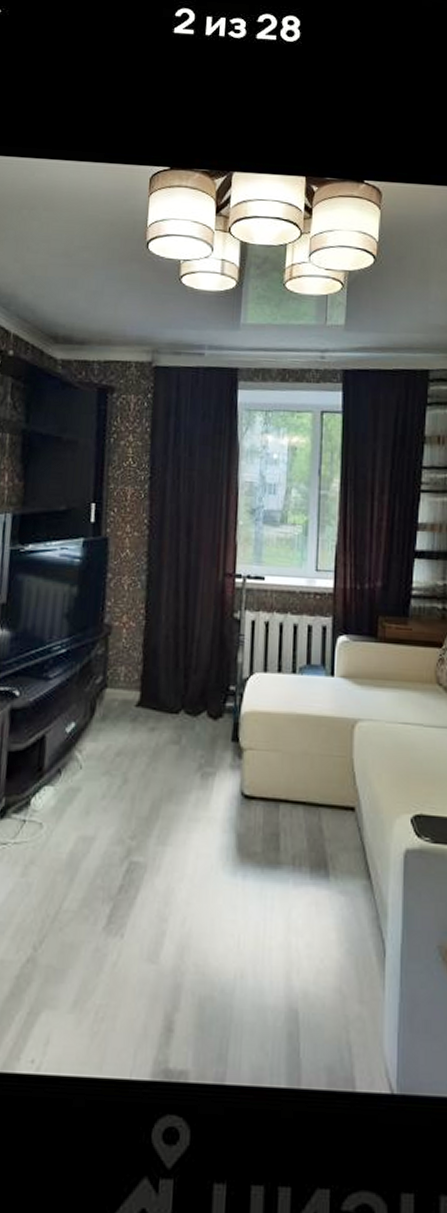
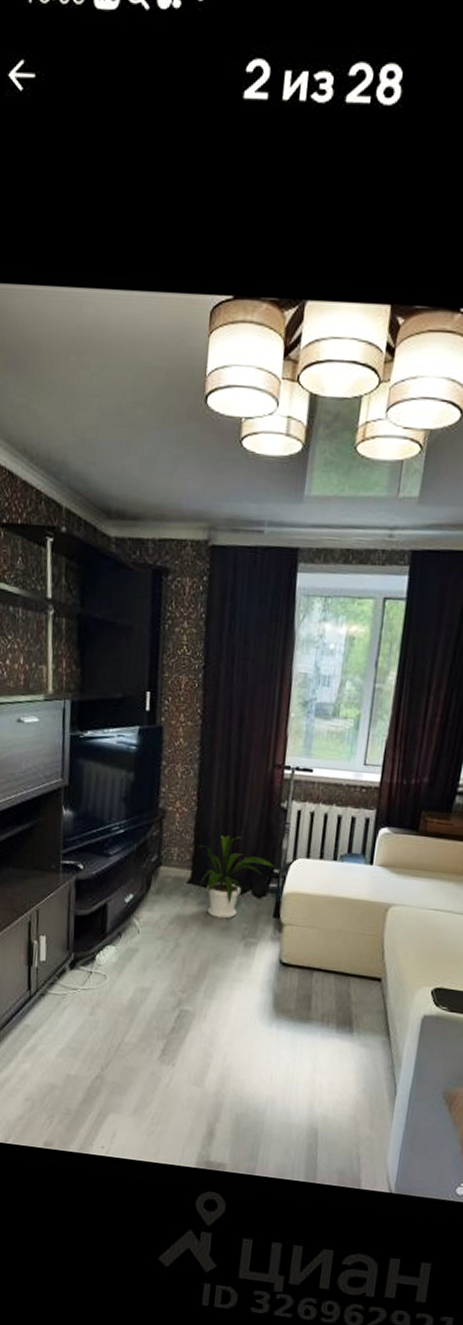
house plant: none [148,650,231,746] -> present [198,835,275,919]

